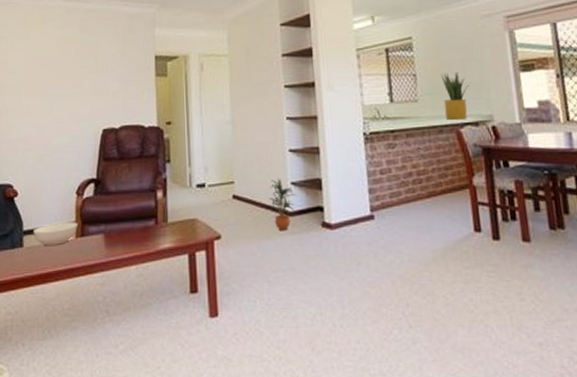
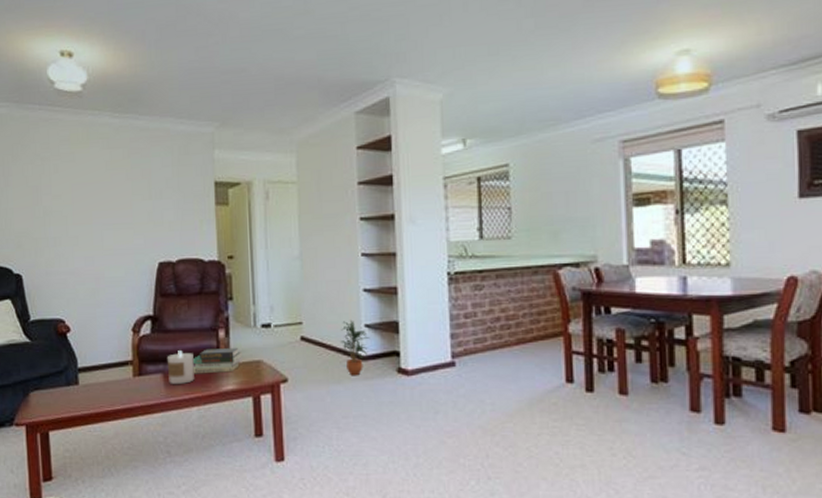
bowl: present [32,222,78,247] -> none [87,361,135,385]
candle: none [108,211,134,244] -> present [166,350,194,384]
books: none [132,207,178,234] -> present [192,348,242,374]
planter: present [440,72,469,120] -> none [540,206,572,260]

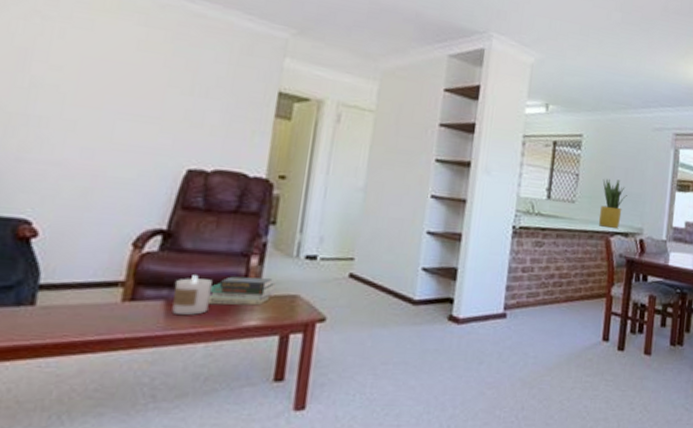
potted plant: present [340,319,371,376] -> none [393,261,426,321]
planter: none [540,206,572,260] -> present [598,178,627,228]

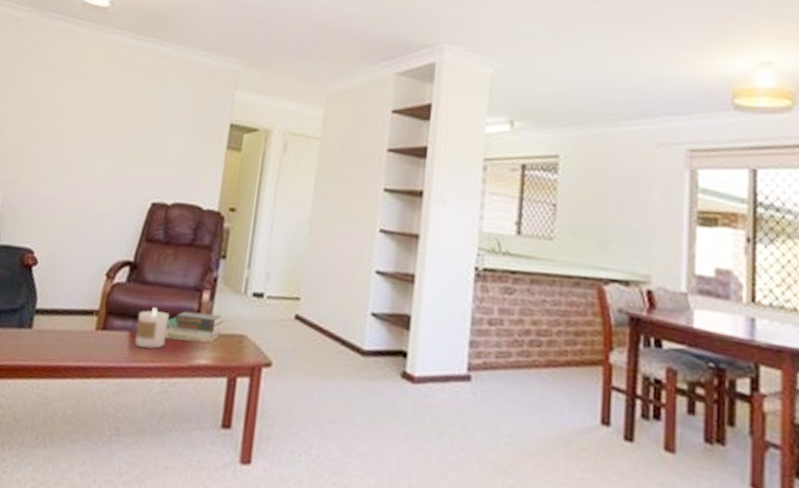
planter: present [598,178,627,228] -> none [586,209,625,274]

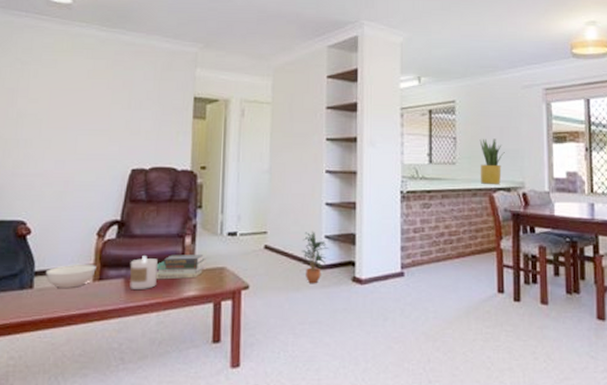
bowl: none [46,306,101,335] -> present [45,265,96,289]
potted plant: none [340,304,376,373] -> present [301,231,330,284]
planter: none [586,209,625,274] -> present [479,138,505,184]

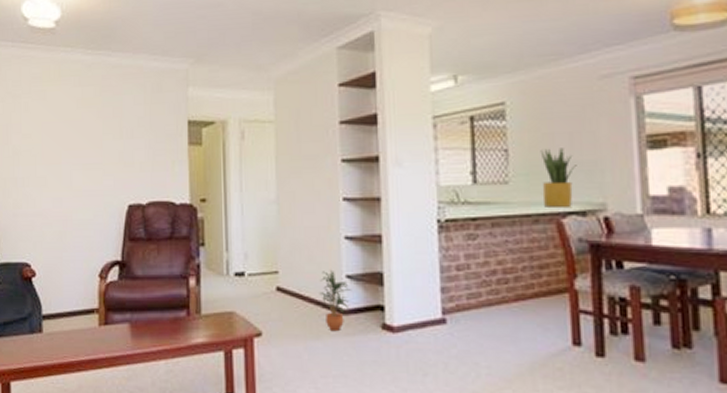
bowl: present [45,265,96,289] -> none [52,308,101,334]
candle: present [130,256,158,289] -> none [134,299,163,335]
books: present [155,255,206,280] -> none [161,298,213,325]

